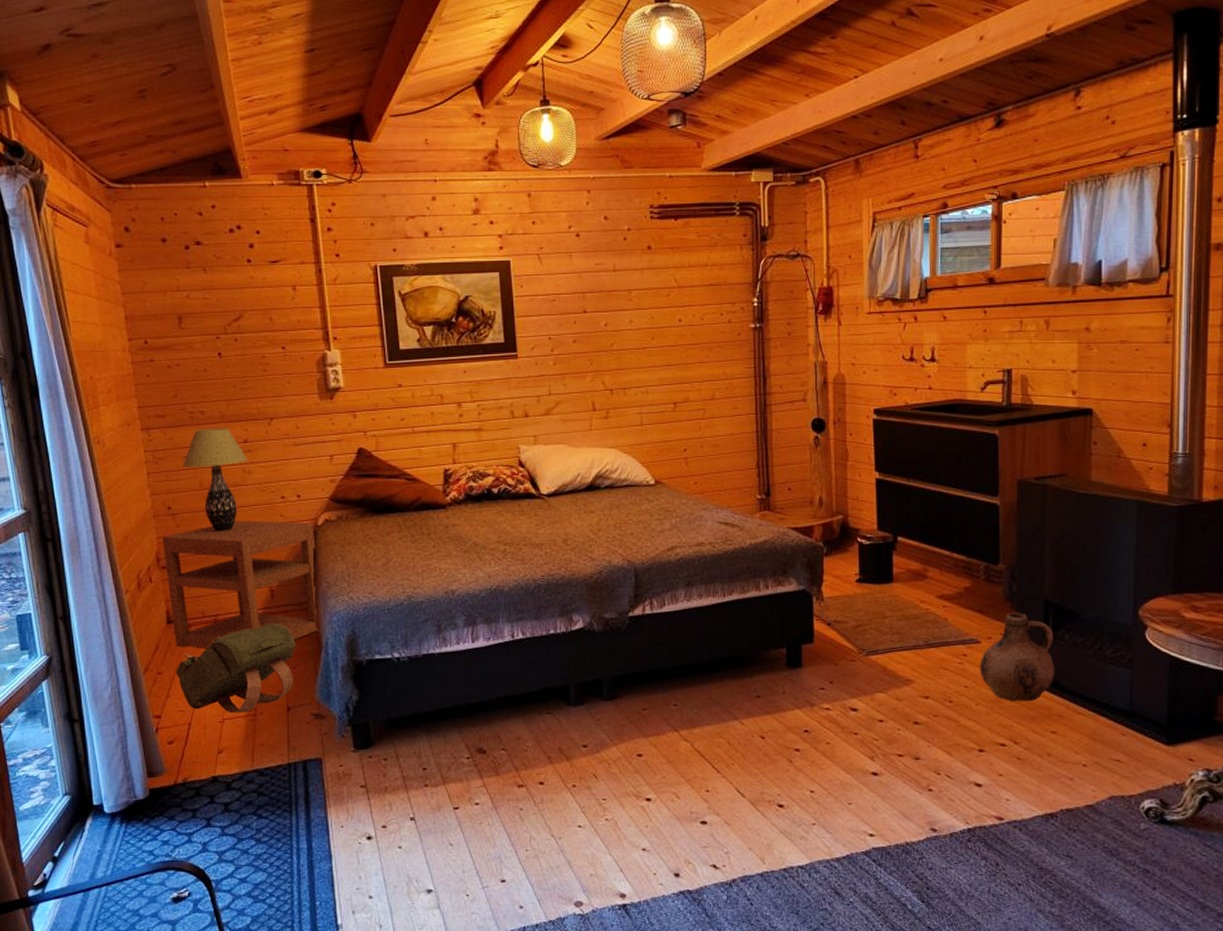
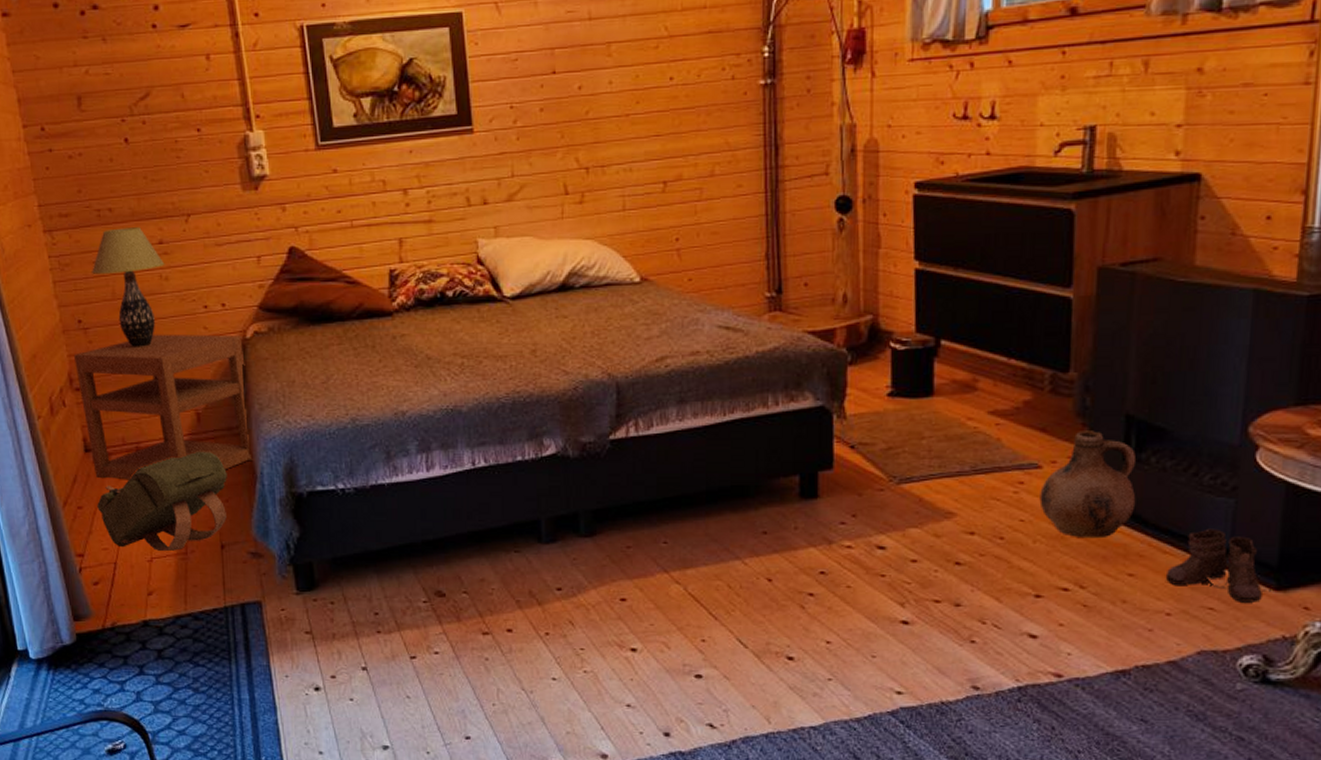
boots: none [1080,693,1165,755] -> present [1165,528,1274,602]

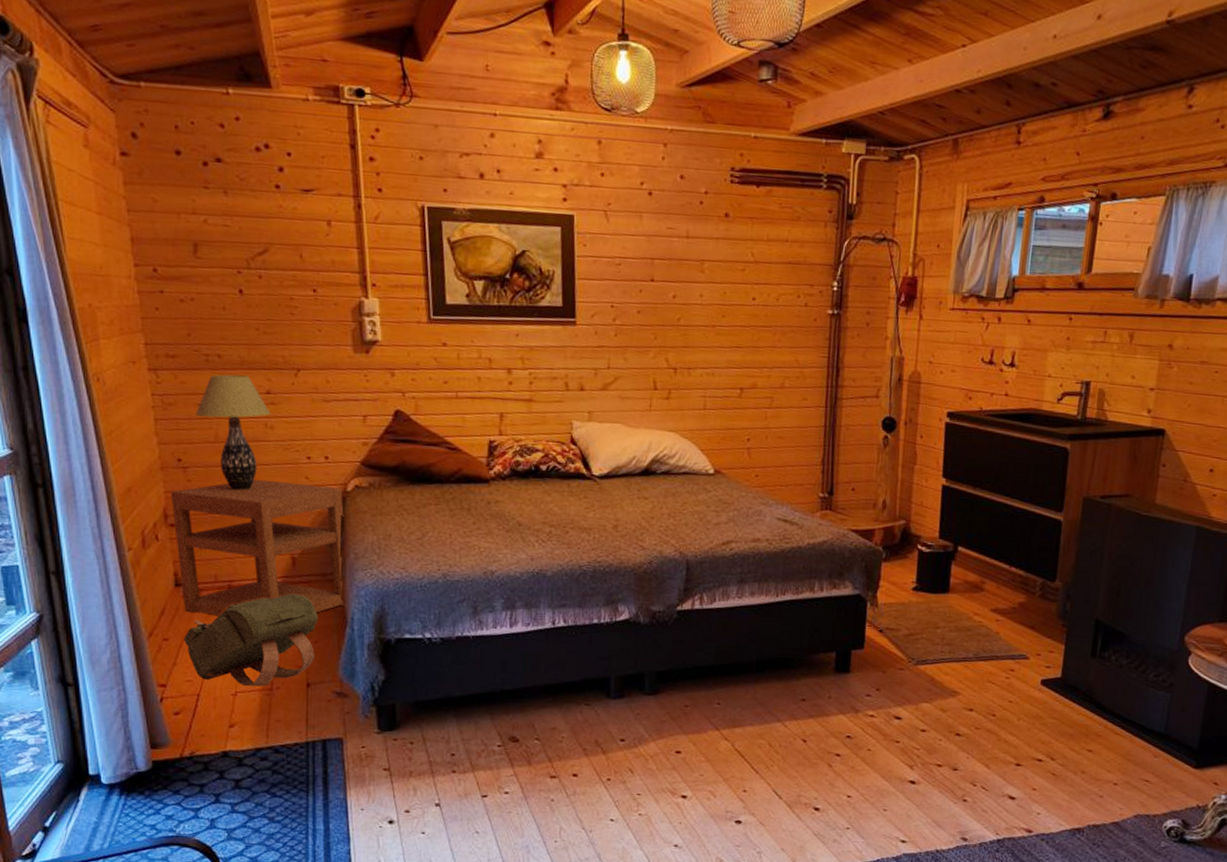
ceramic jug: present [1039,431,1137,537] -> none [1025,630,1101,719]
boots: present [1165,528,1274,602] -> none [1115,716,1194,777]

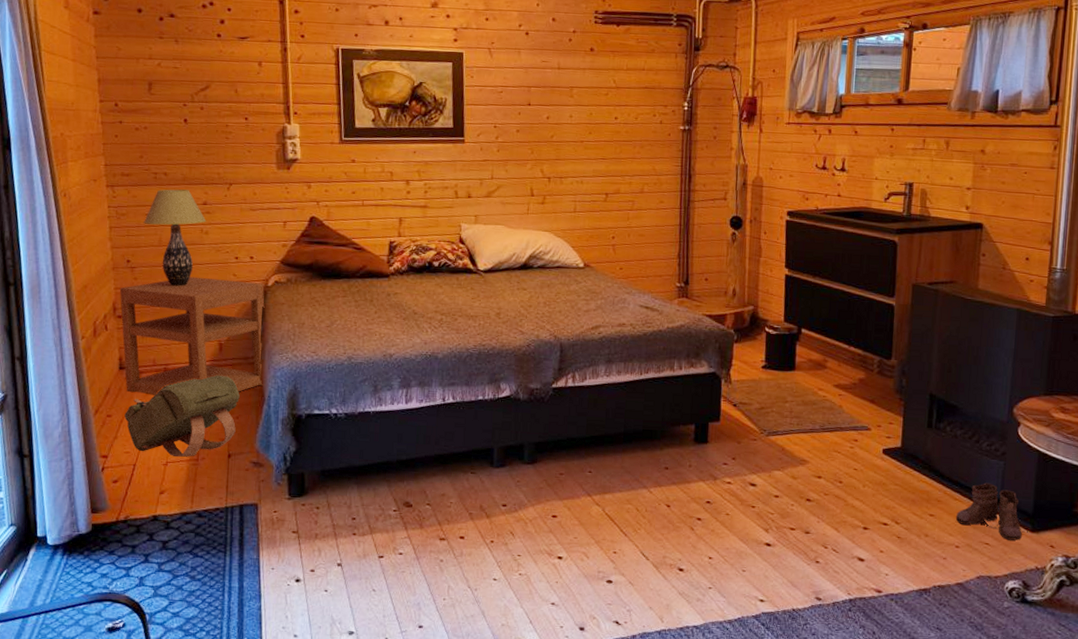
boots: none [1115,716,1194,777] -> present [955,483,1030,540]

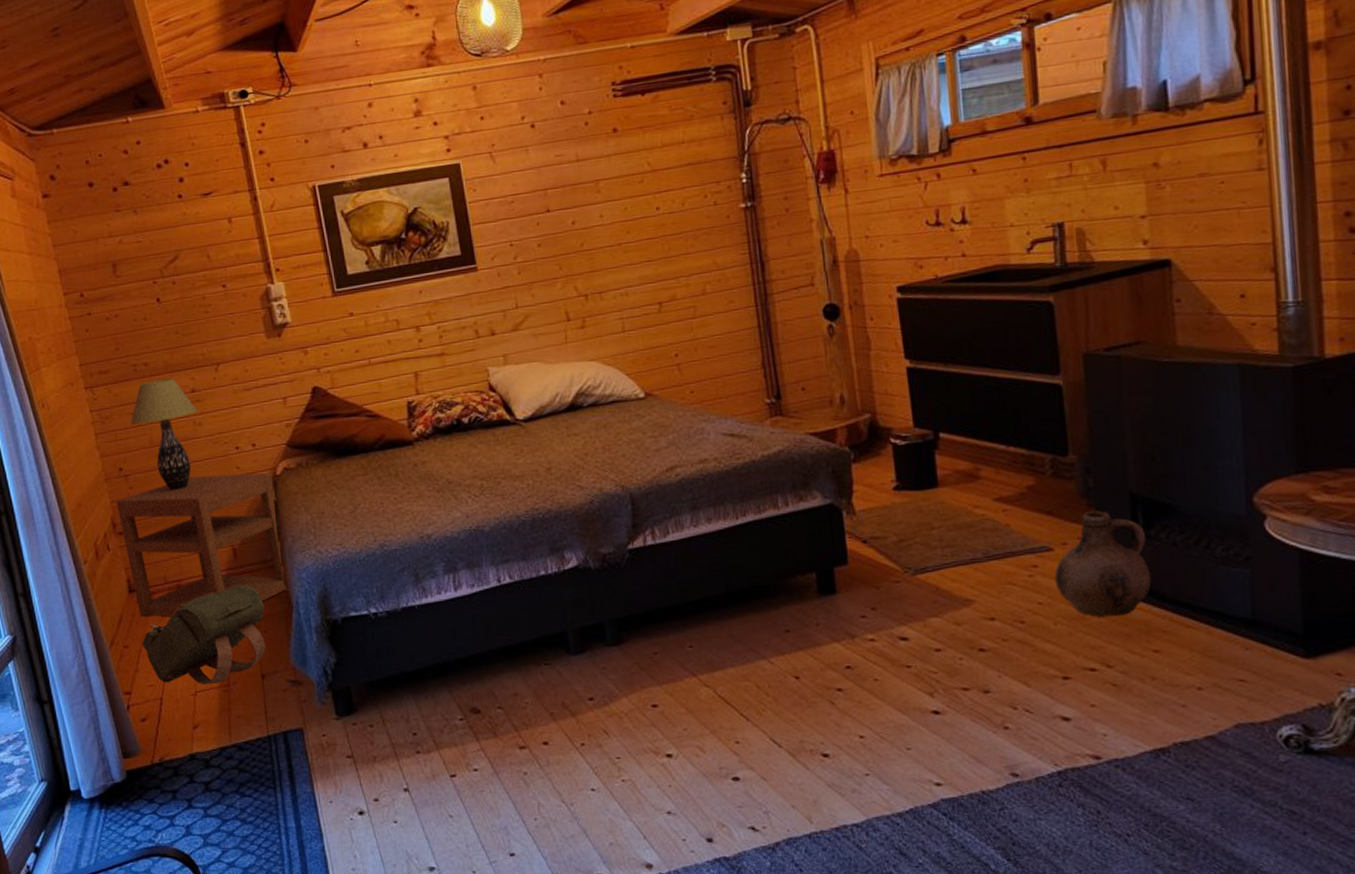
ceramic jug: none [868,404,937,485] -> present [1054,511,1152,617]
boots: present [955,483,1030,540] -> none [1191,599,1303,672]

